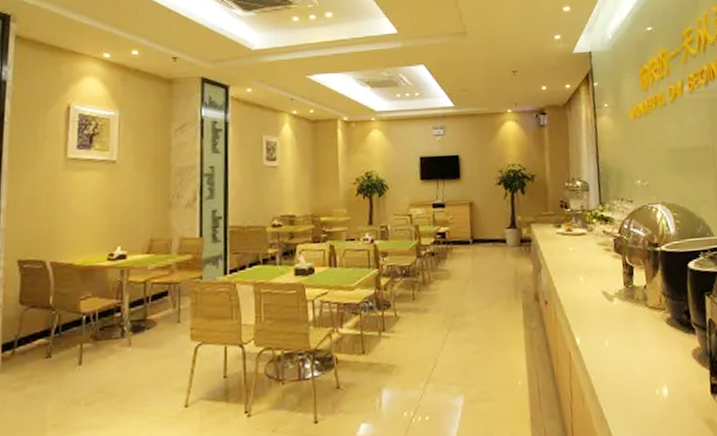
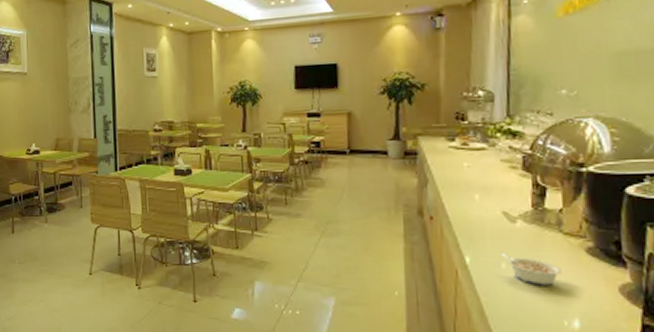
legume: none [603,331,652,359] -> present [501,253,563,286]

